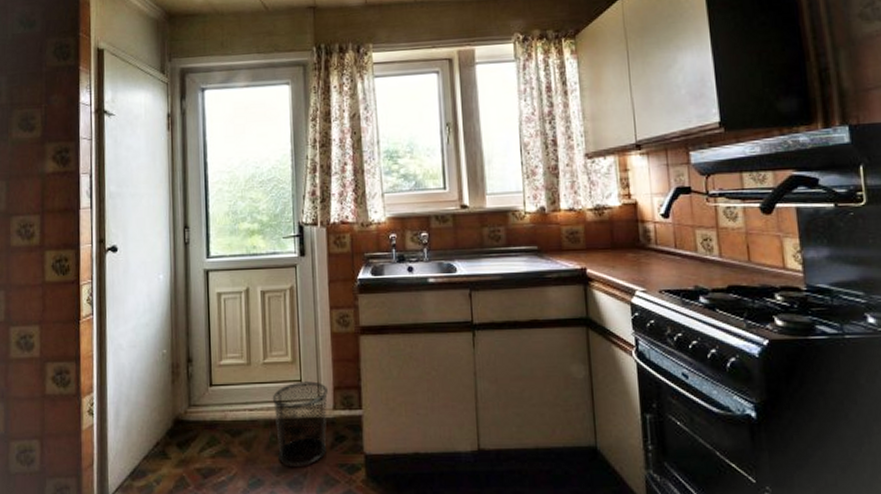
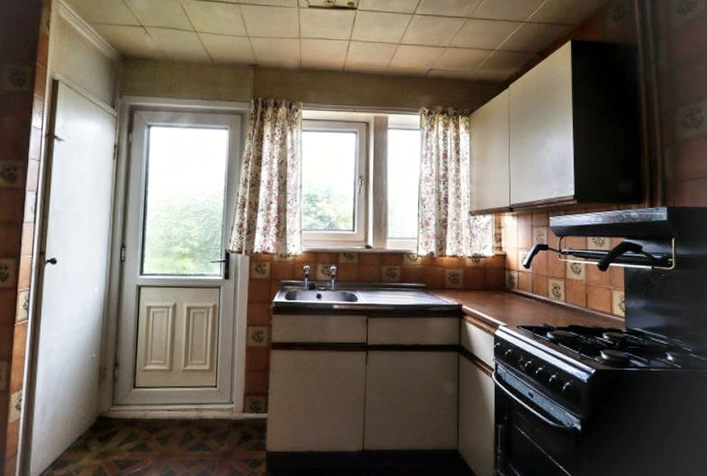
waste bin: present [272,381,328,466] -> none [189,387,239,461]

